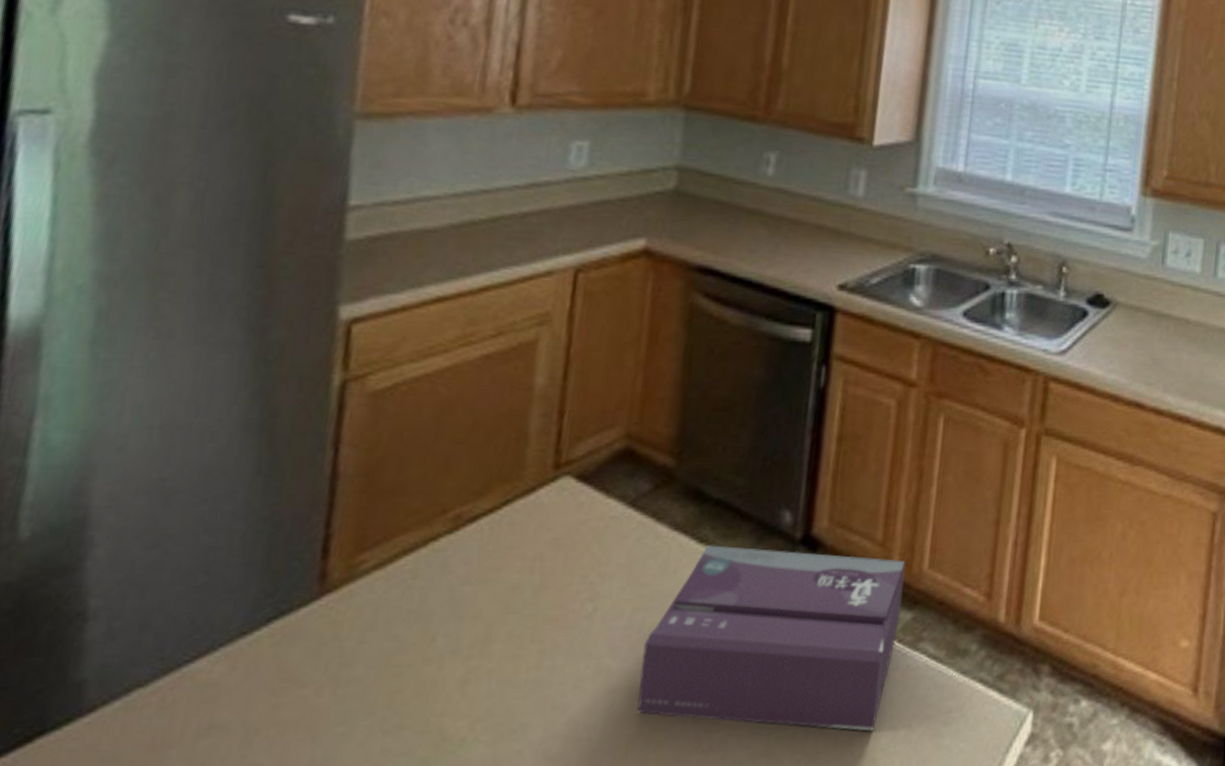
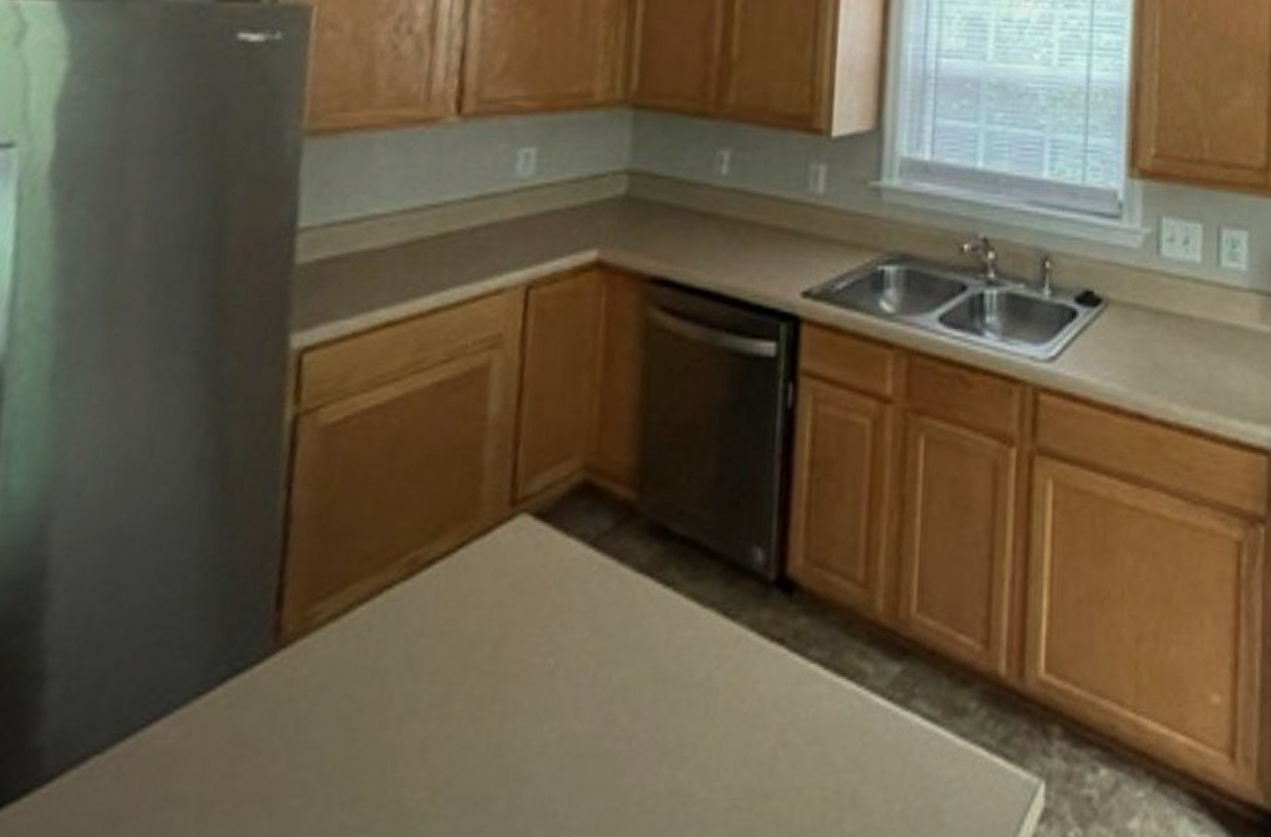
tissue box: present [637,545,906,731] -> none [605,589,891,806]

